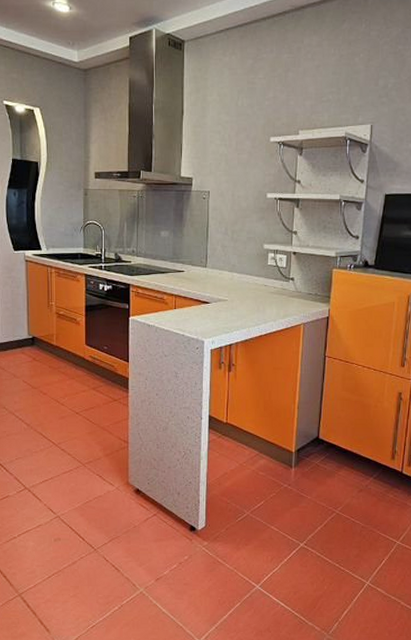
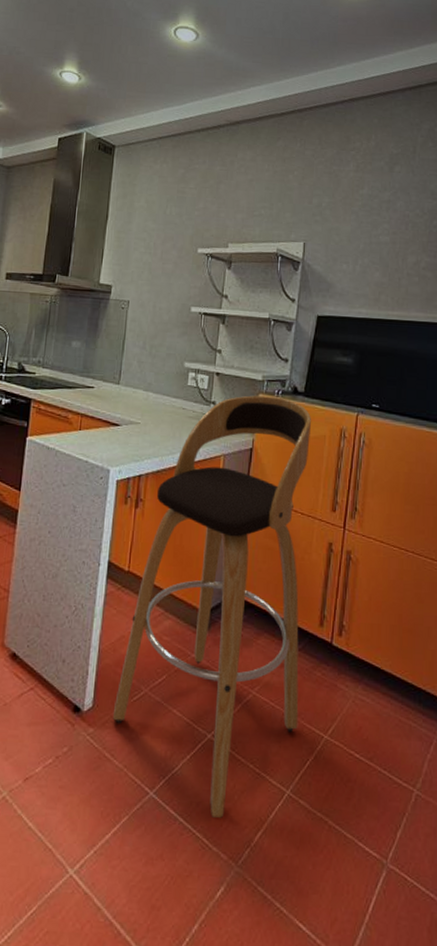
bar stool: none [222,271,382,602] -> present [112,395,312,818]

